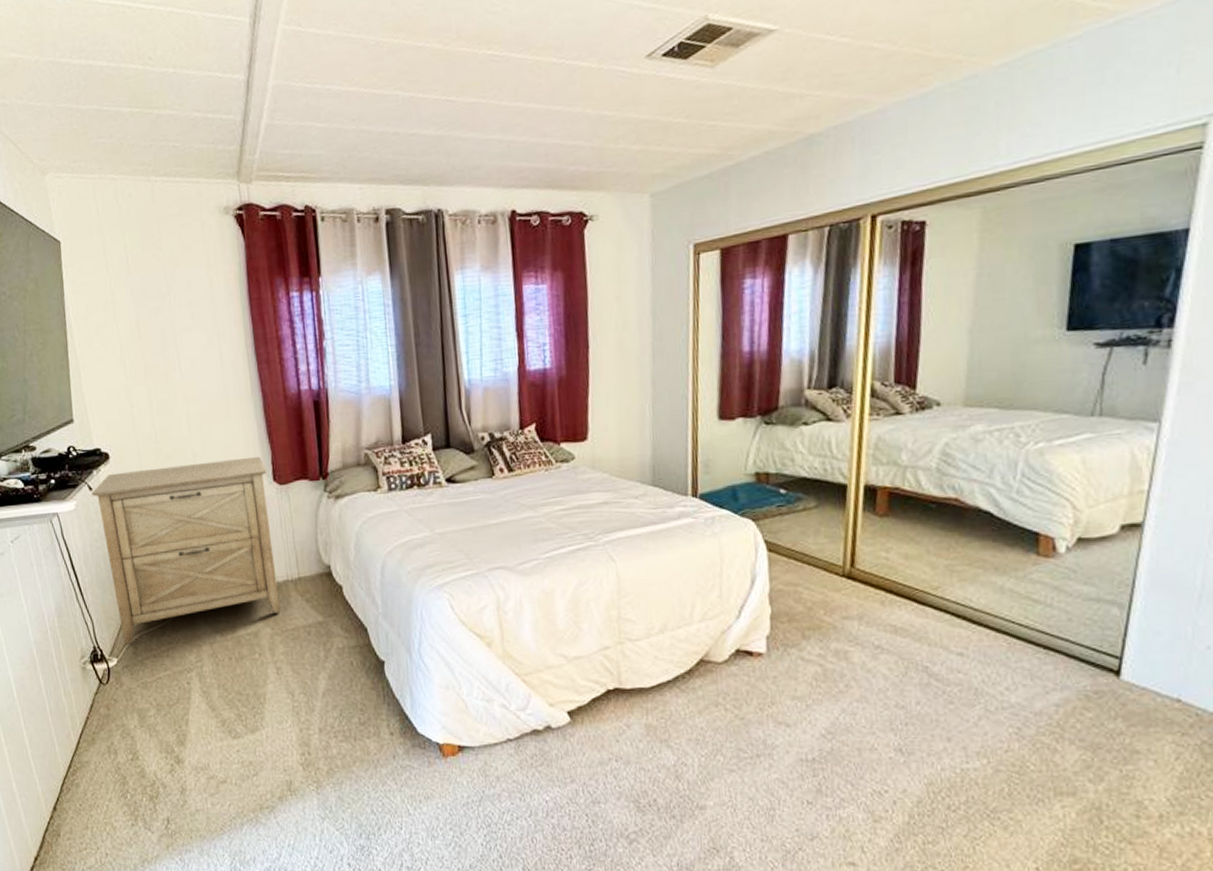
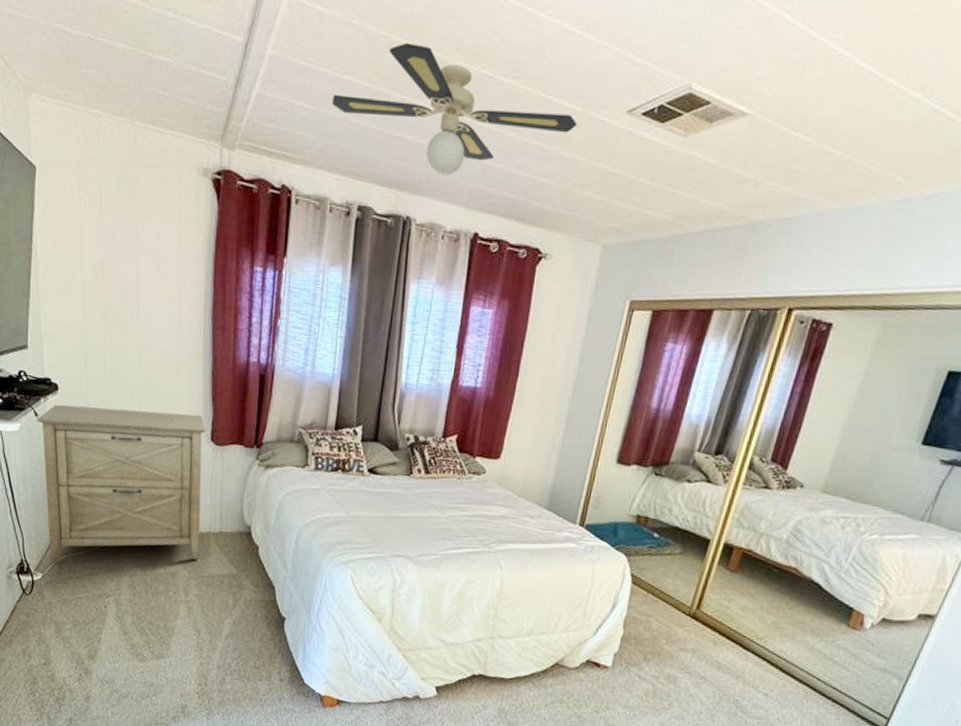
ceiling fan: none [341,41,597,163] -> present [332,42,578,177]

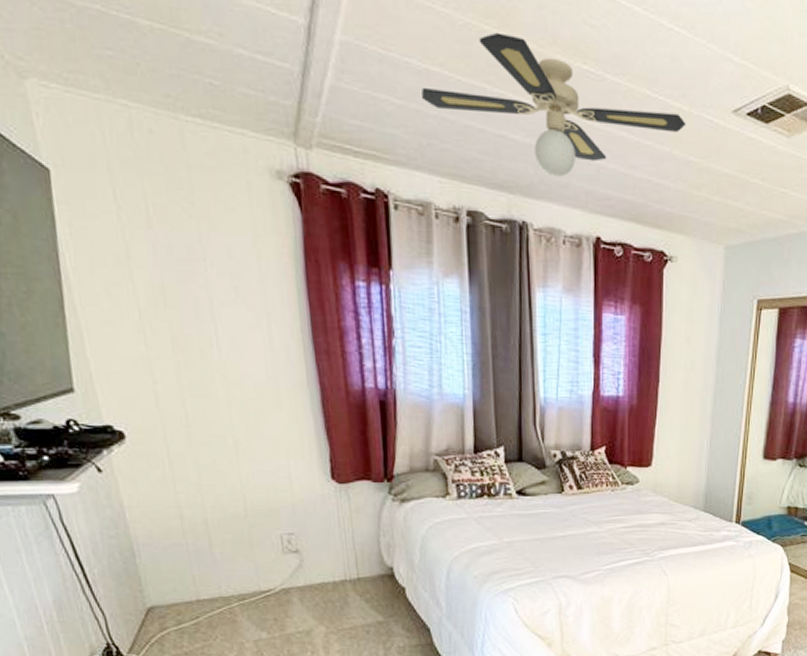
cabinet: present [37,404,206,563] -> none [101,452,336,641]

